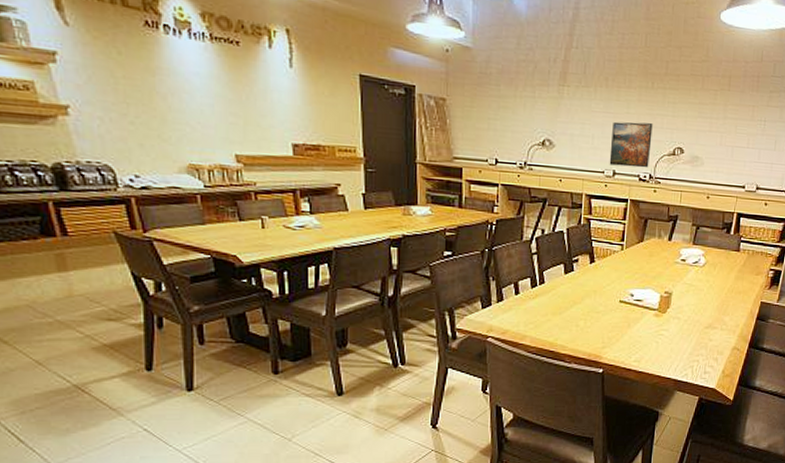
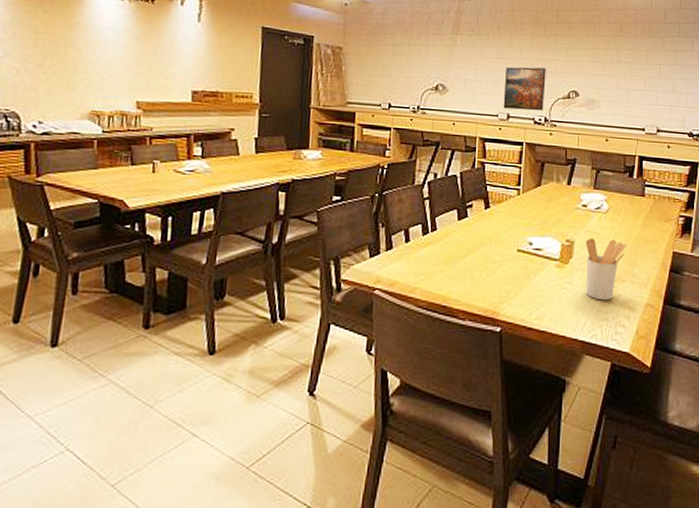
utensil holder: none [680,290,720,345] -> present [585,238,627,301]

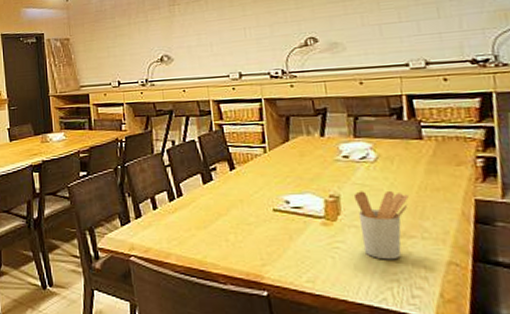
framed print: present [503,67,546,112] -> none [230,20,279,68]

